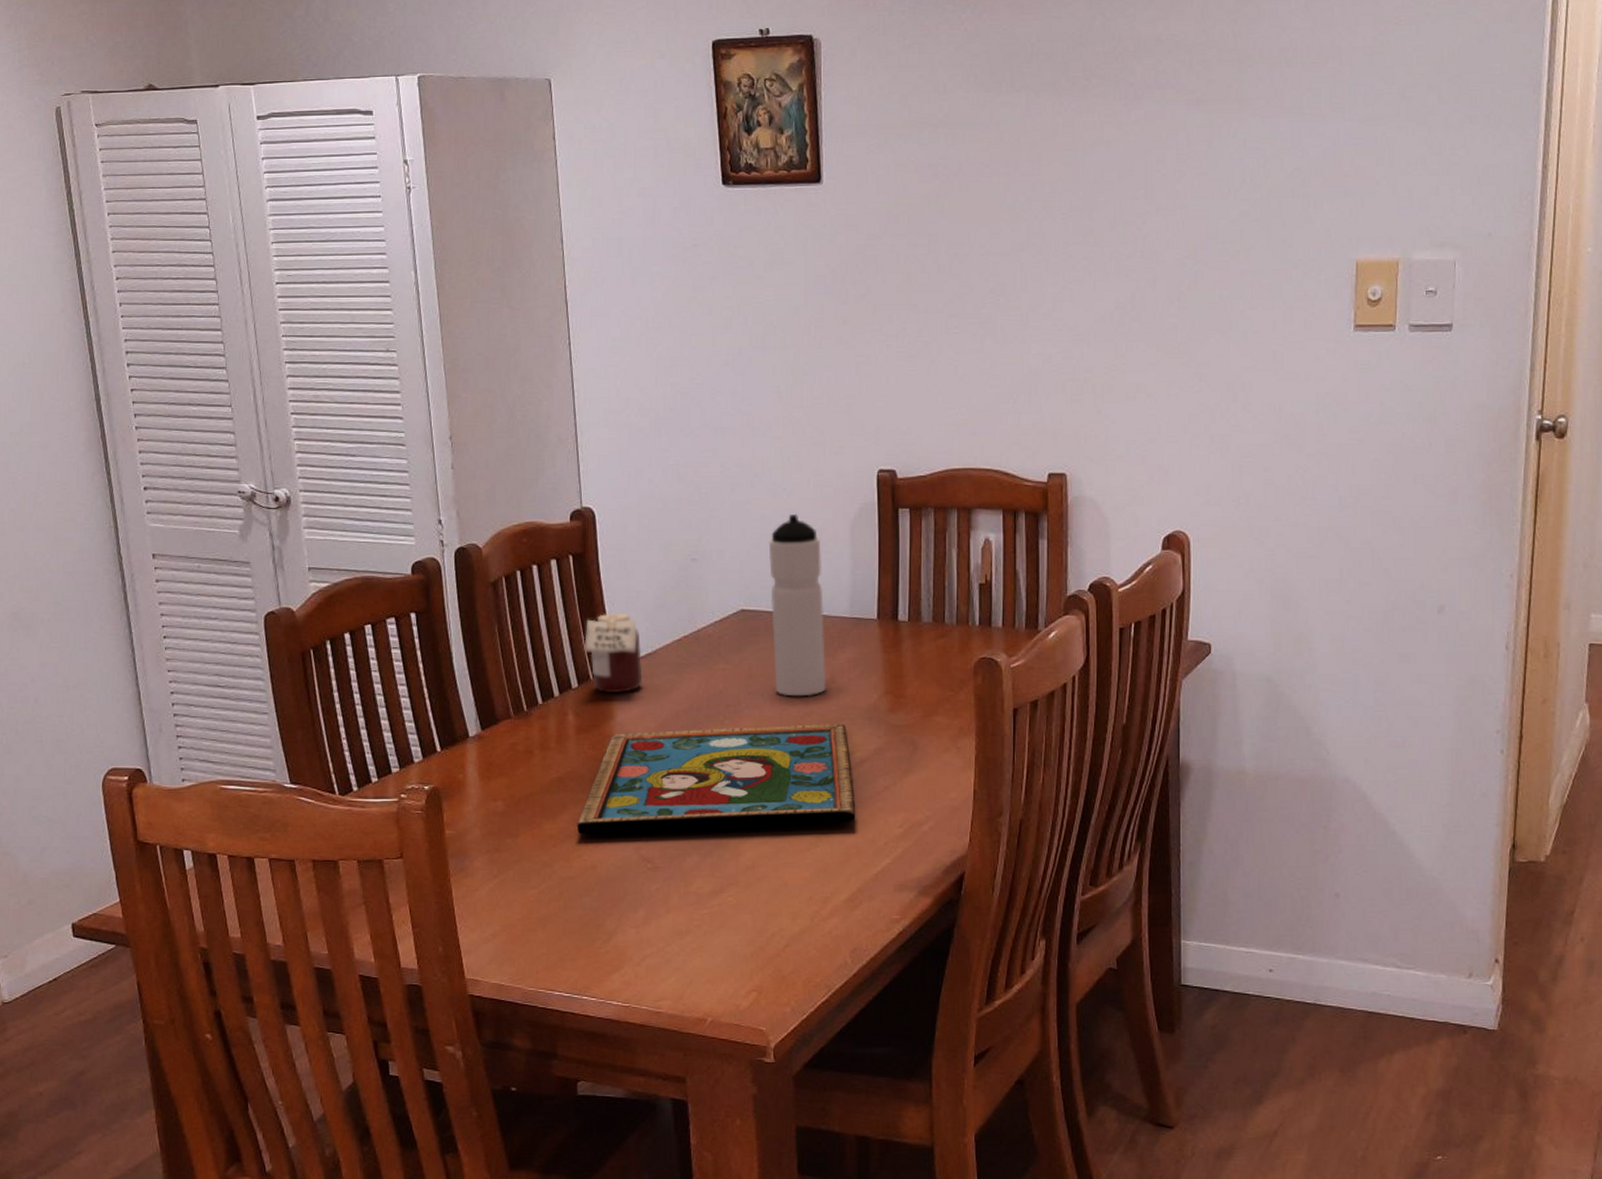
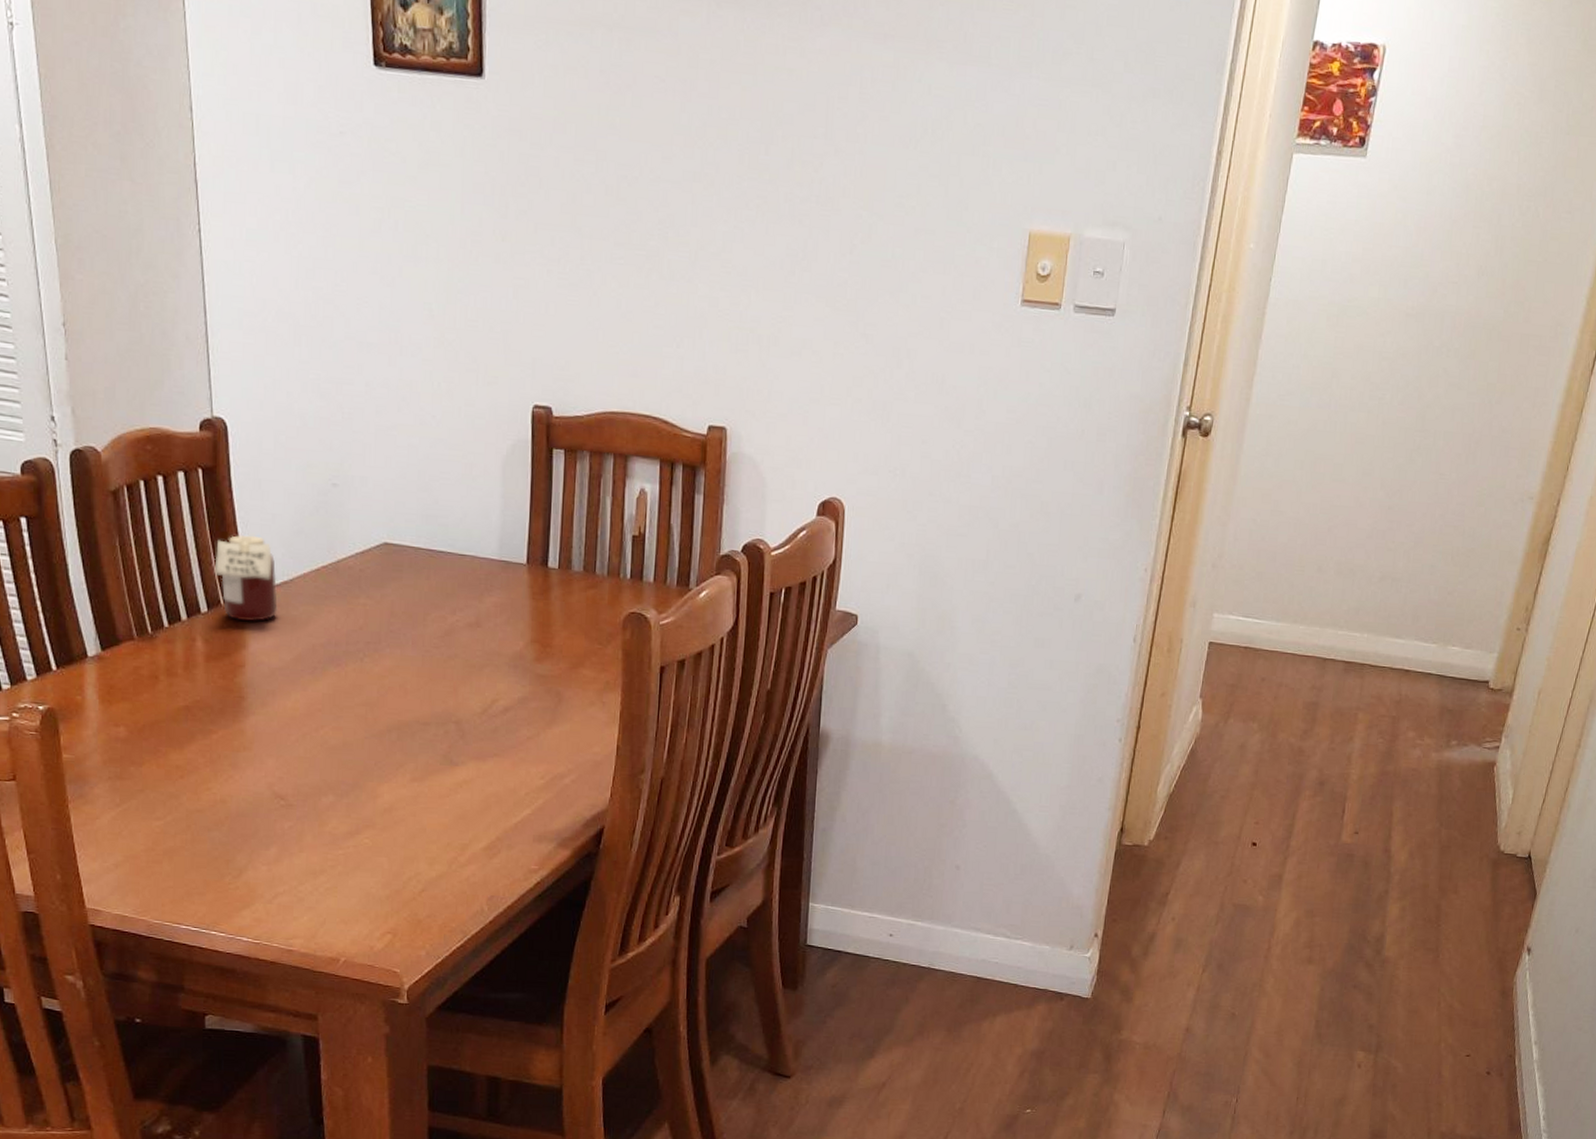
framed painting: present [576,724,856,835] -> none [205,664,498,771]
water bottle: present [768,513,827,697] -> none [415,444,472,640]

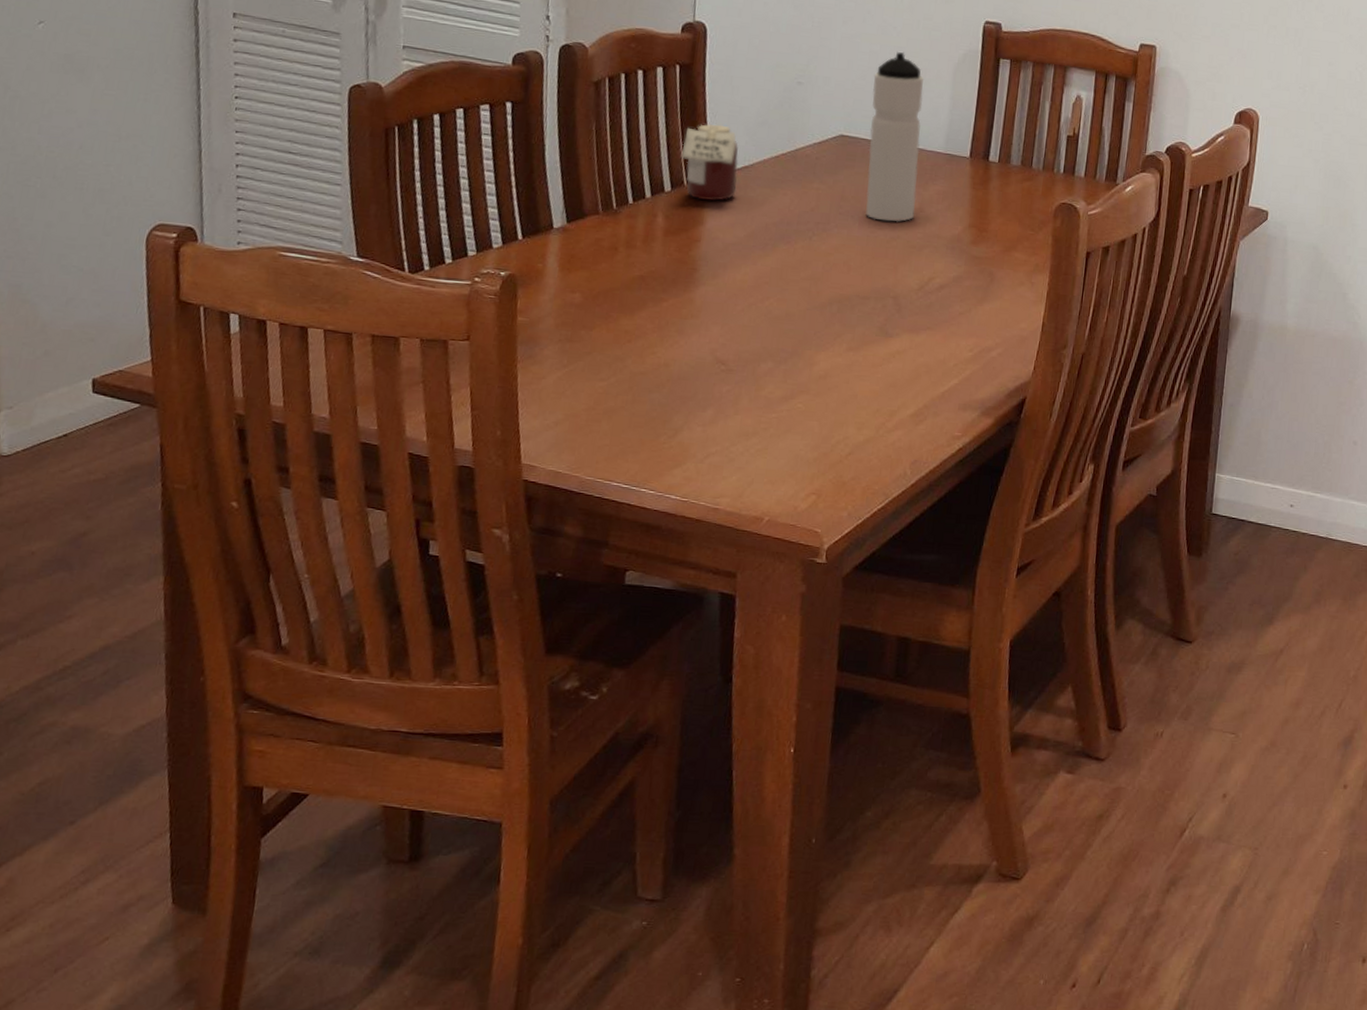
water bottle: none [415,444,472,640] -> present [866,51,925,222]

